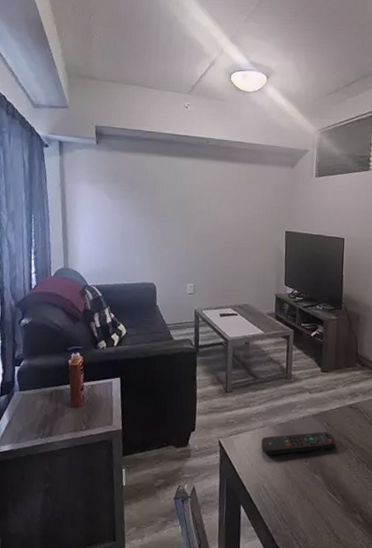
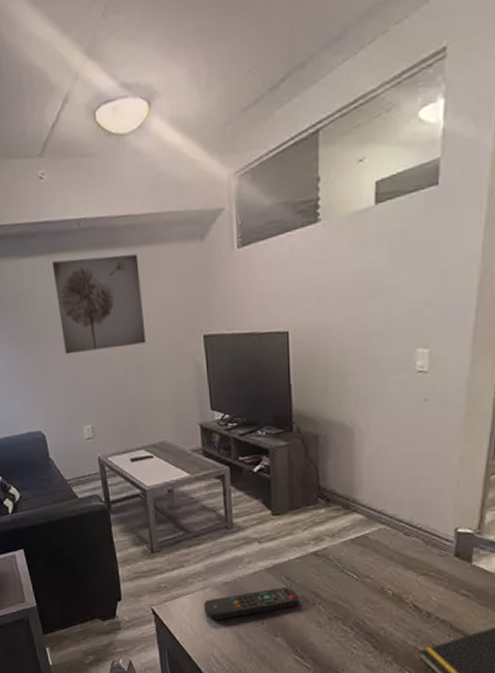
wall art: none [183,163,247,230] -> present [51,254,147,355]

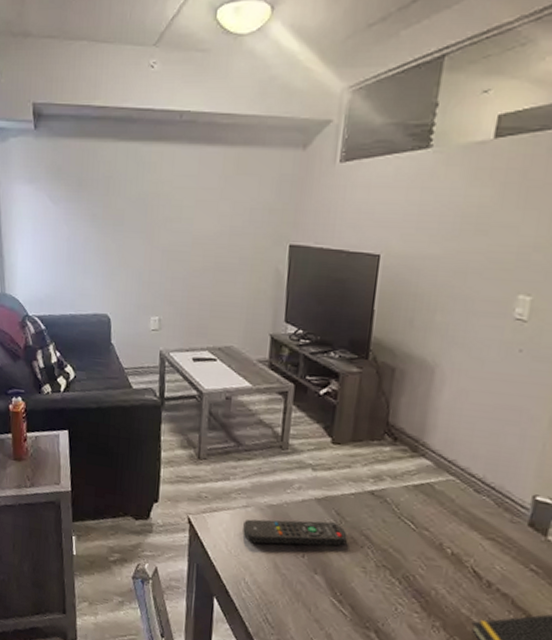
wall art: present [51,254,147,355] -> none [145,149,236,244]

